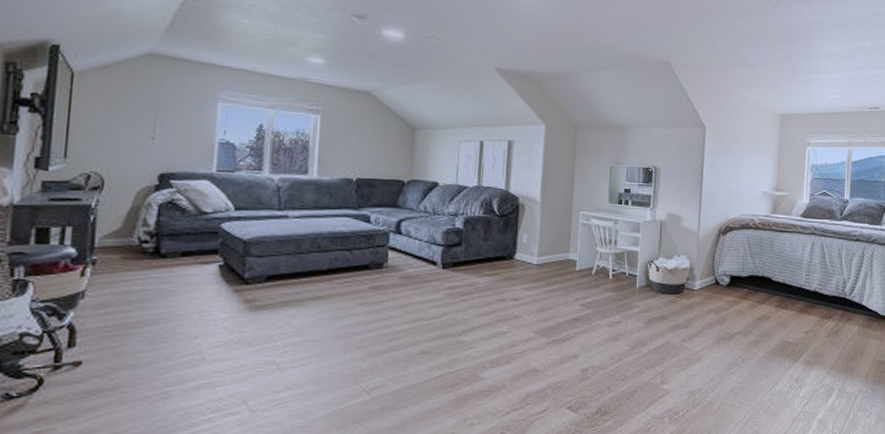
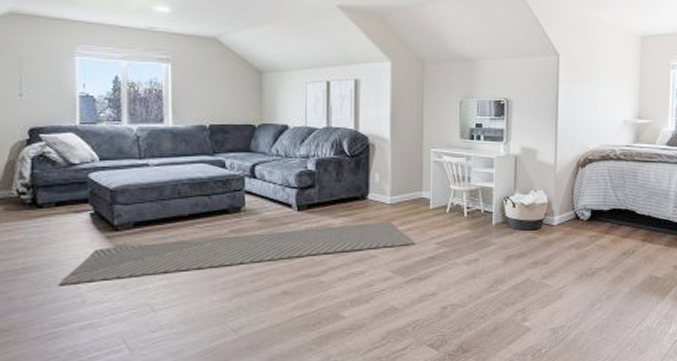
rug: none [175,282,559,342] -> present [58,221,415,286]

